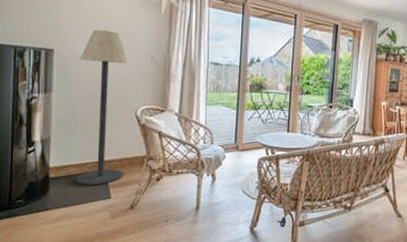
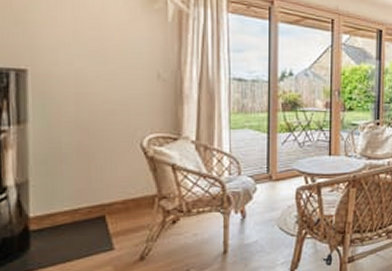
floor lamp: present [75,30,129,185] -> none [63,44,129,236]

